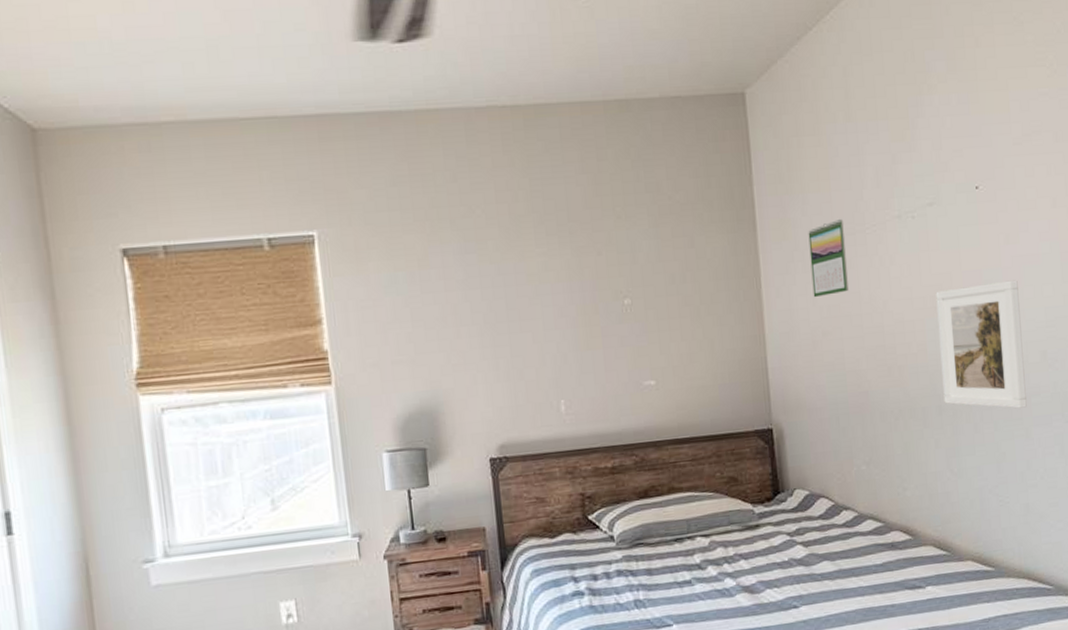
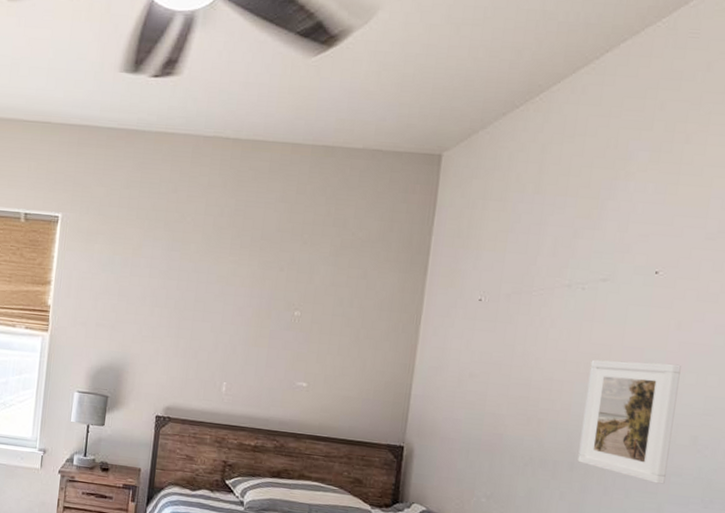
calendar: present [808,218,849,298] -> none [468,277,512,343]

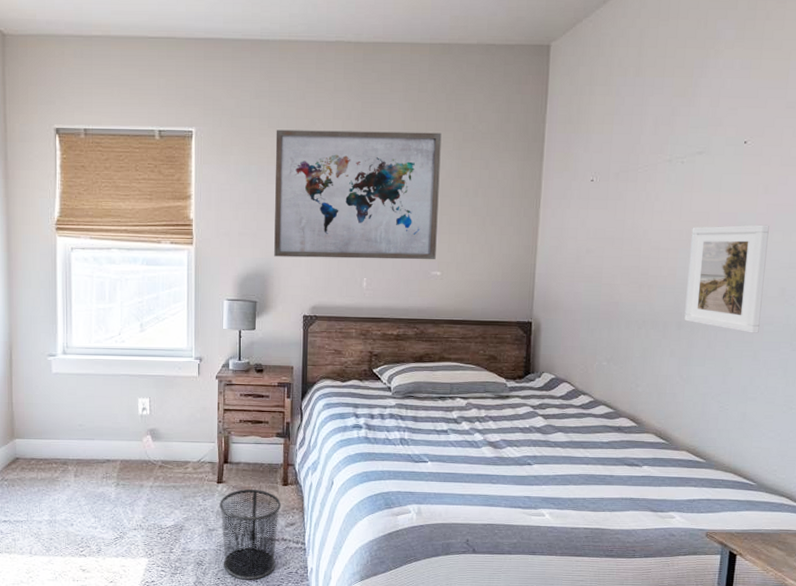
wall art: none [131,221,318,369] -> present [274,129,442,260]

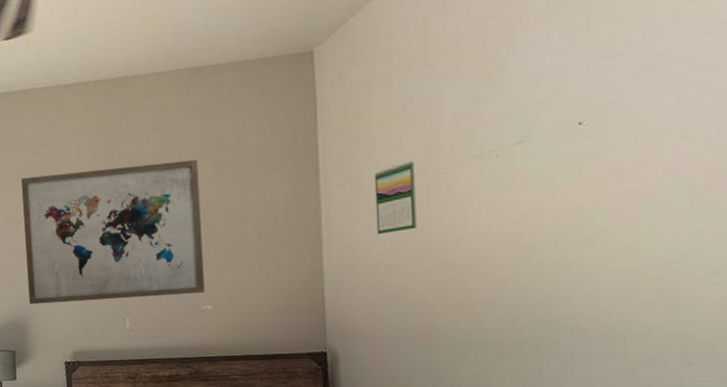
calendar: none [583,157,619,221] -> present [374,160,417,235]
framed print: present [684,224,769,333] -> none [521,216,634,347]

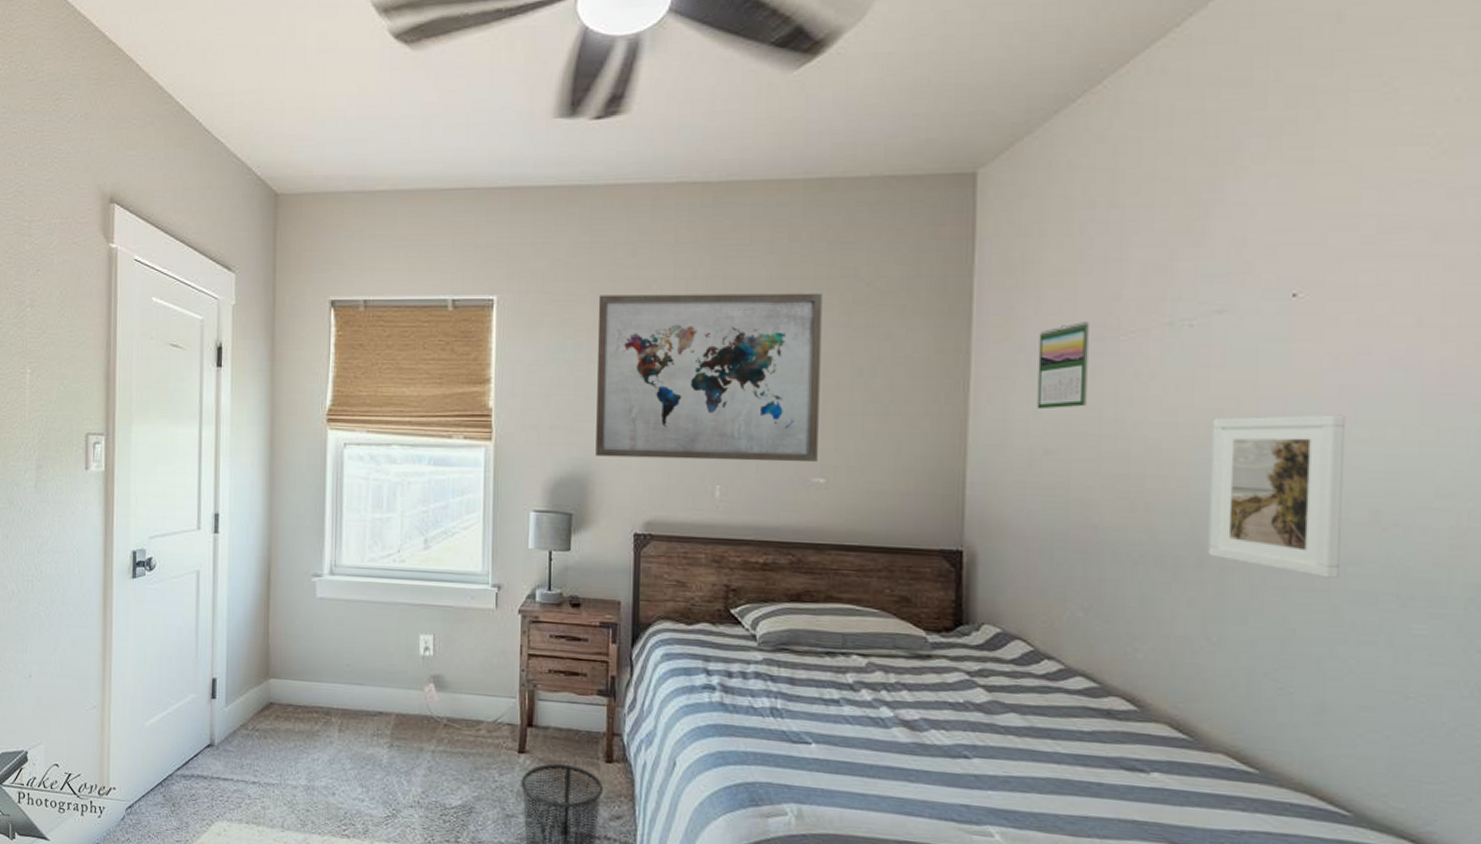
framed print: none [521,216,634,347] -> present [1208,414,1345,578]

